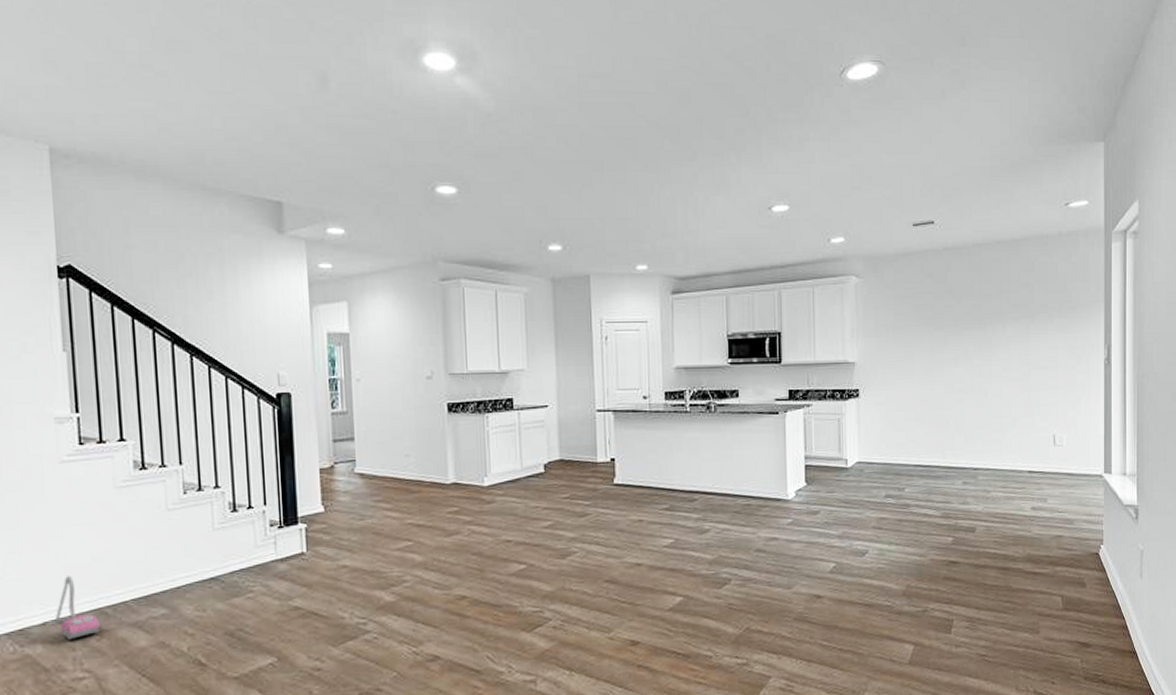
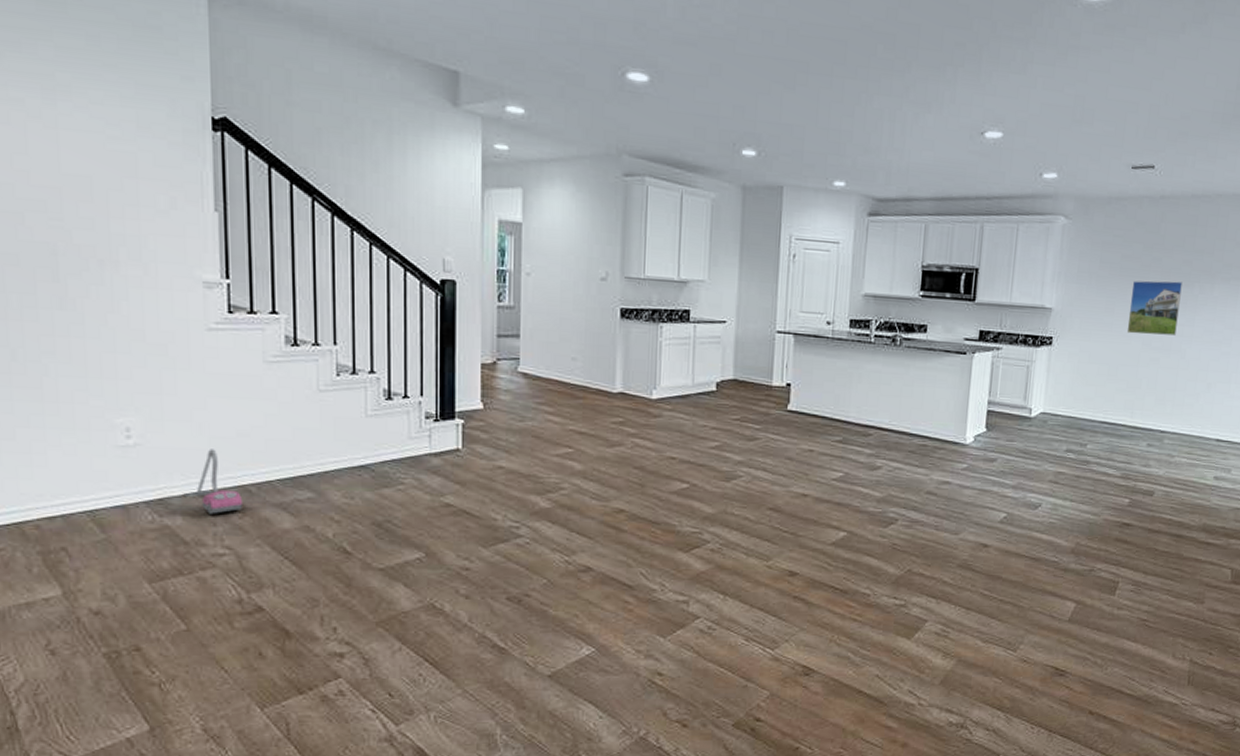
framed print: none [928,325,976,379] -> present [1126,280,1183,336]

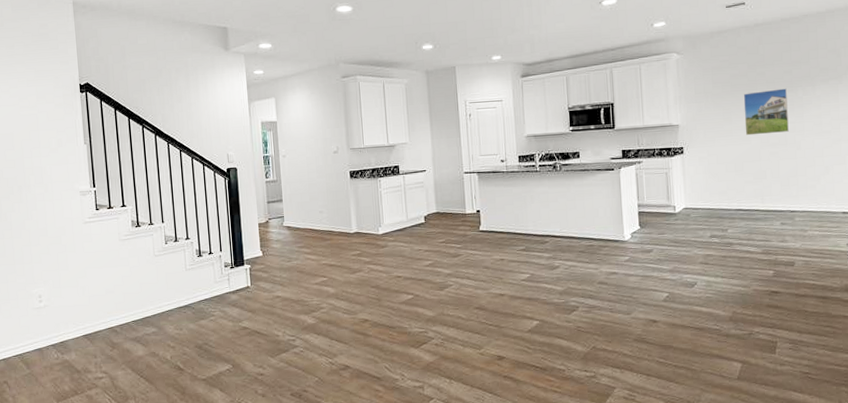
vacuum cleaner: present [183,449,244,514] -> none [75,304,113,350]

